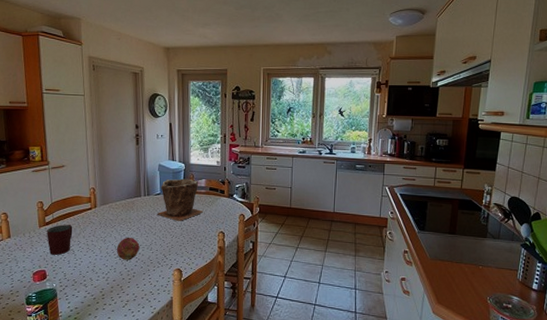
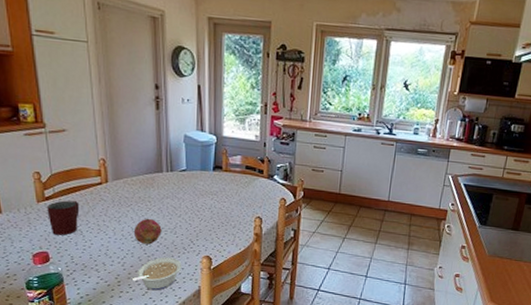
legume: none [114,271,157,302] -> present [131,257,182,291]
plant pot: present [156,178,203,221] -> none [182,153,237,203]

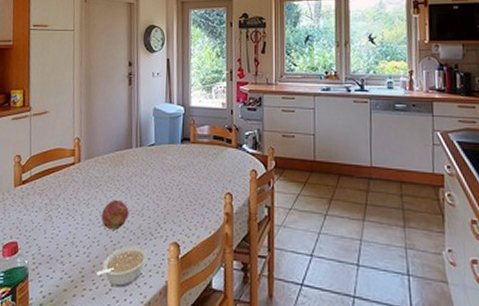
mug: present [47,200,80,235] -> none [22,183,52,222]

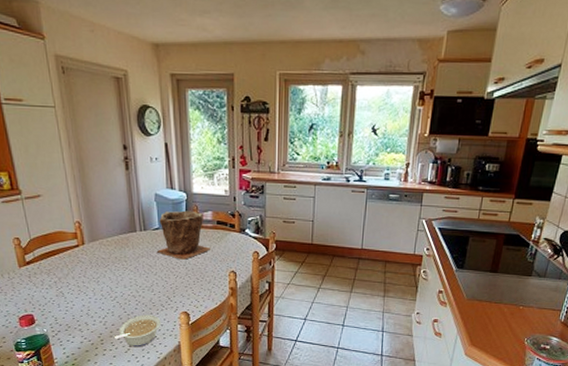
fruit: present [101,199,129,230] -> none [112,277,139,303]
plant pot: none [150,125,205,179] -> present [156,210,210,260]

